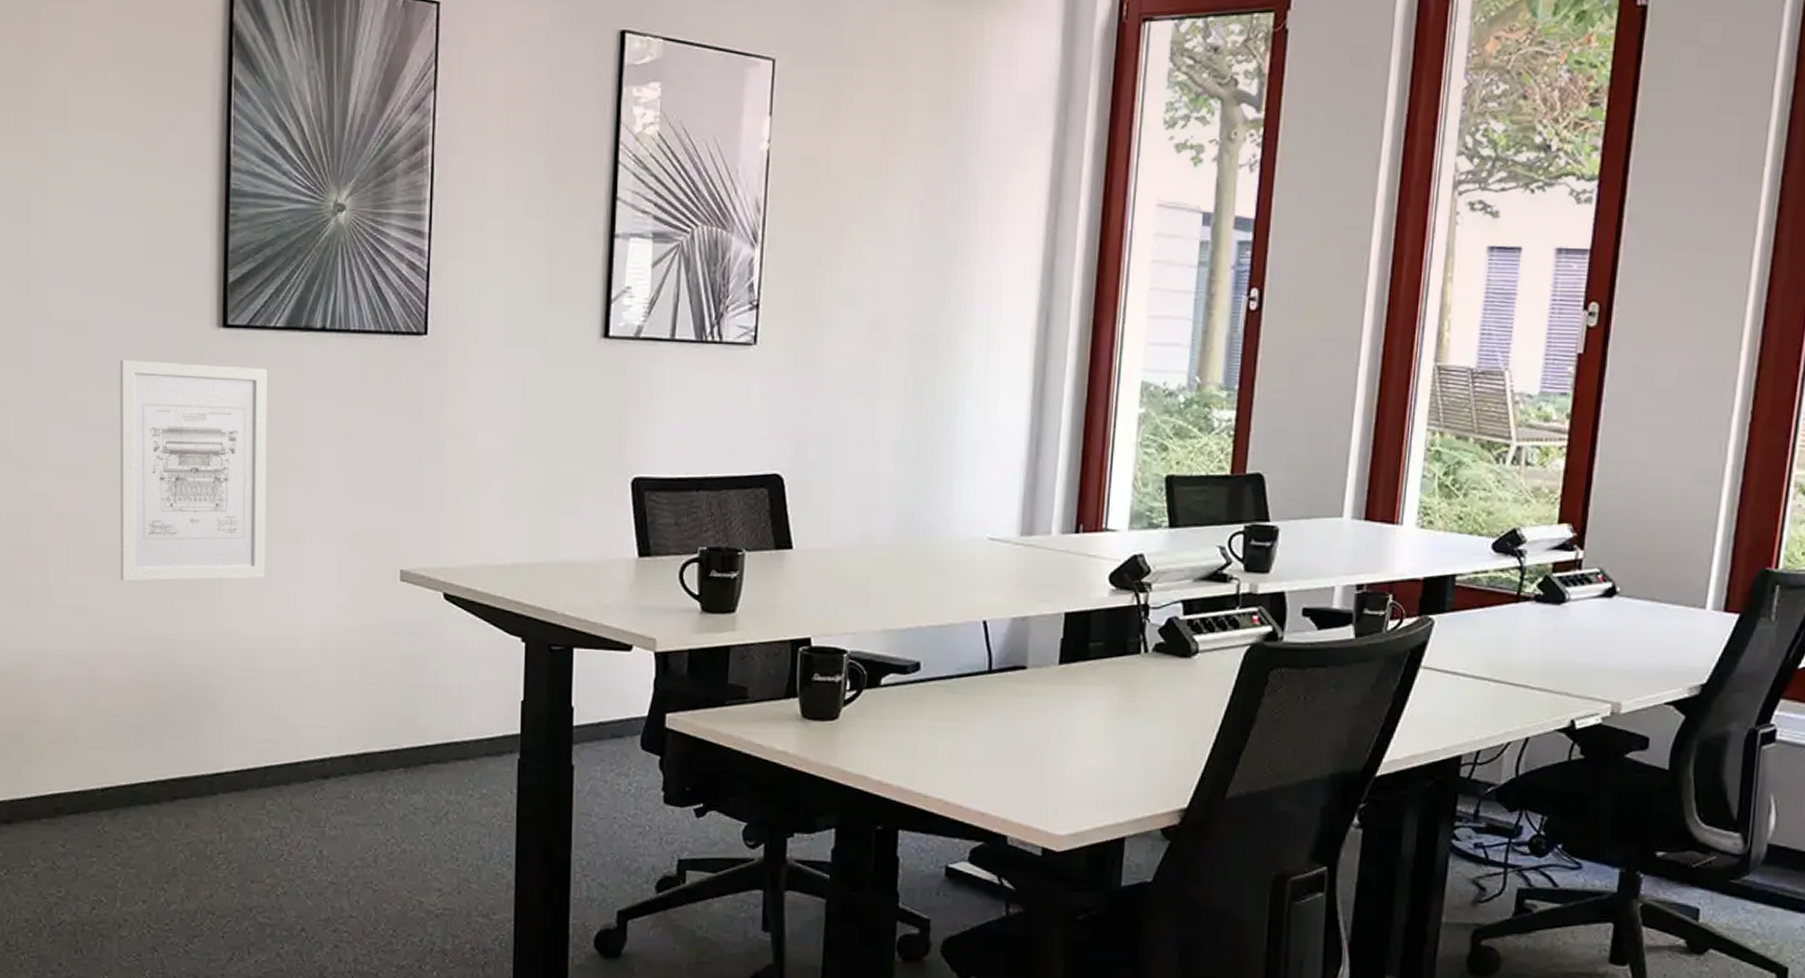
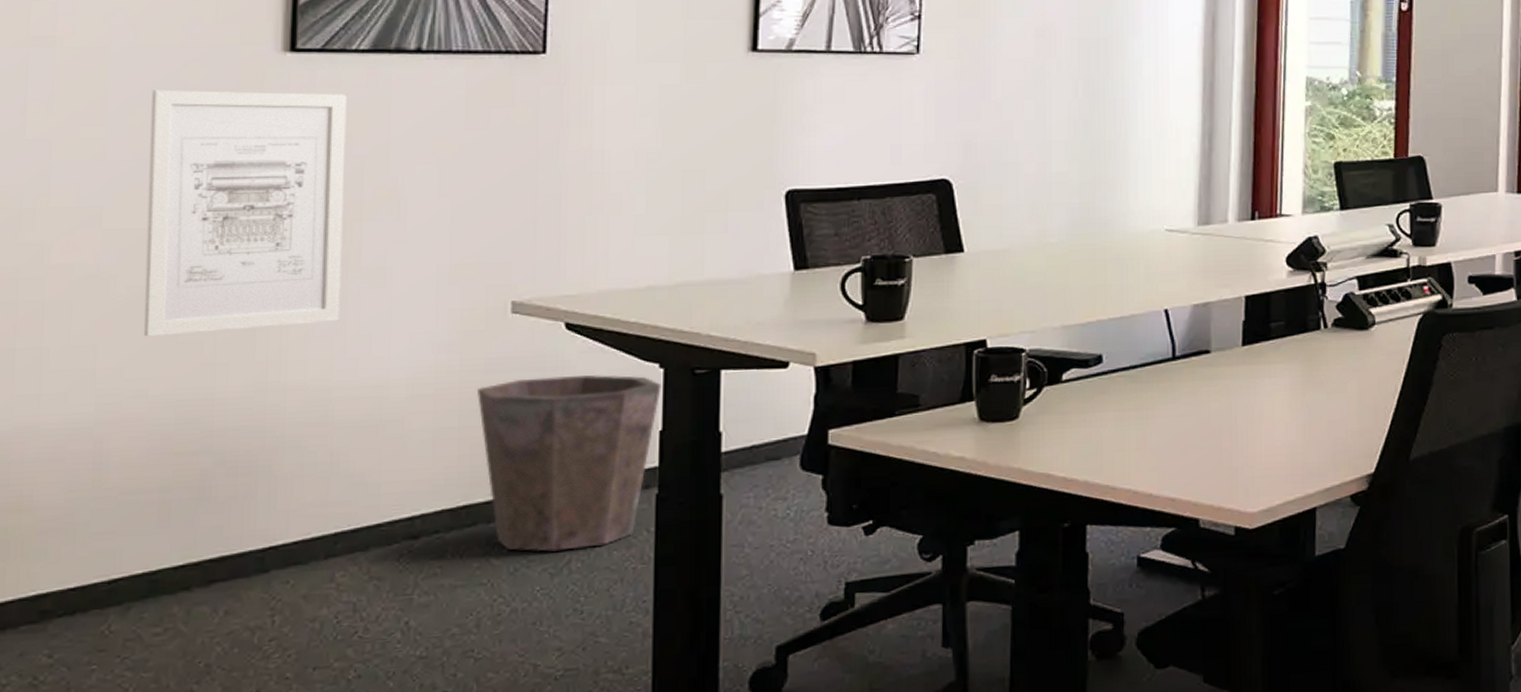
waste bin: none [373,642,523,803] -> present [477,375,661,552]

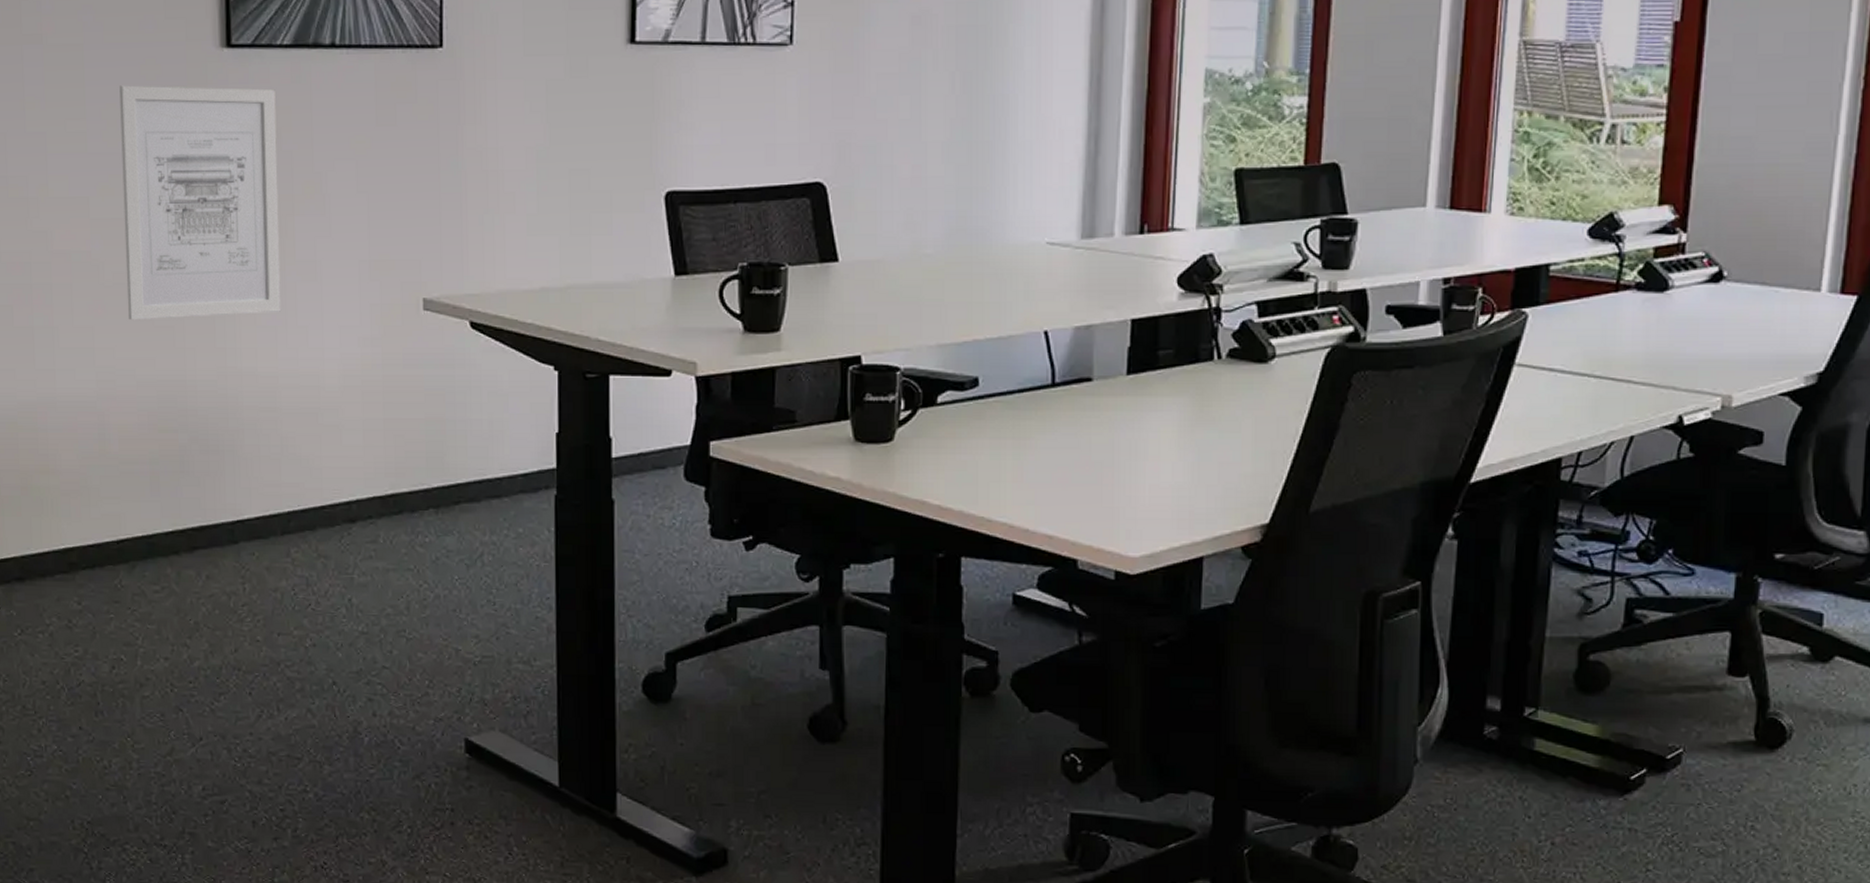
waste bin: present [477,375,661,552] -> none [398,373,556,544]

